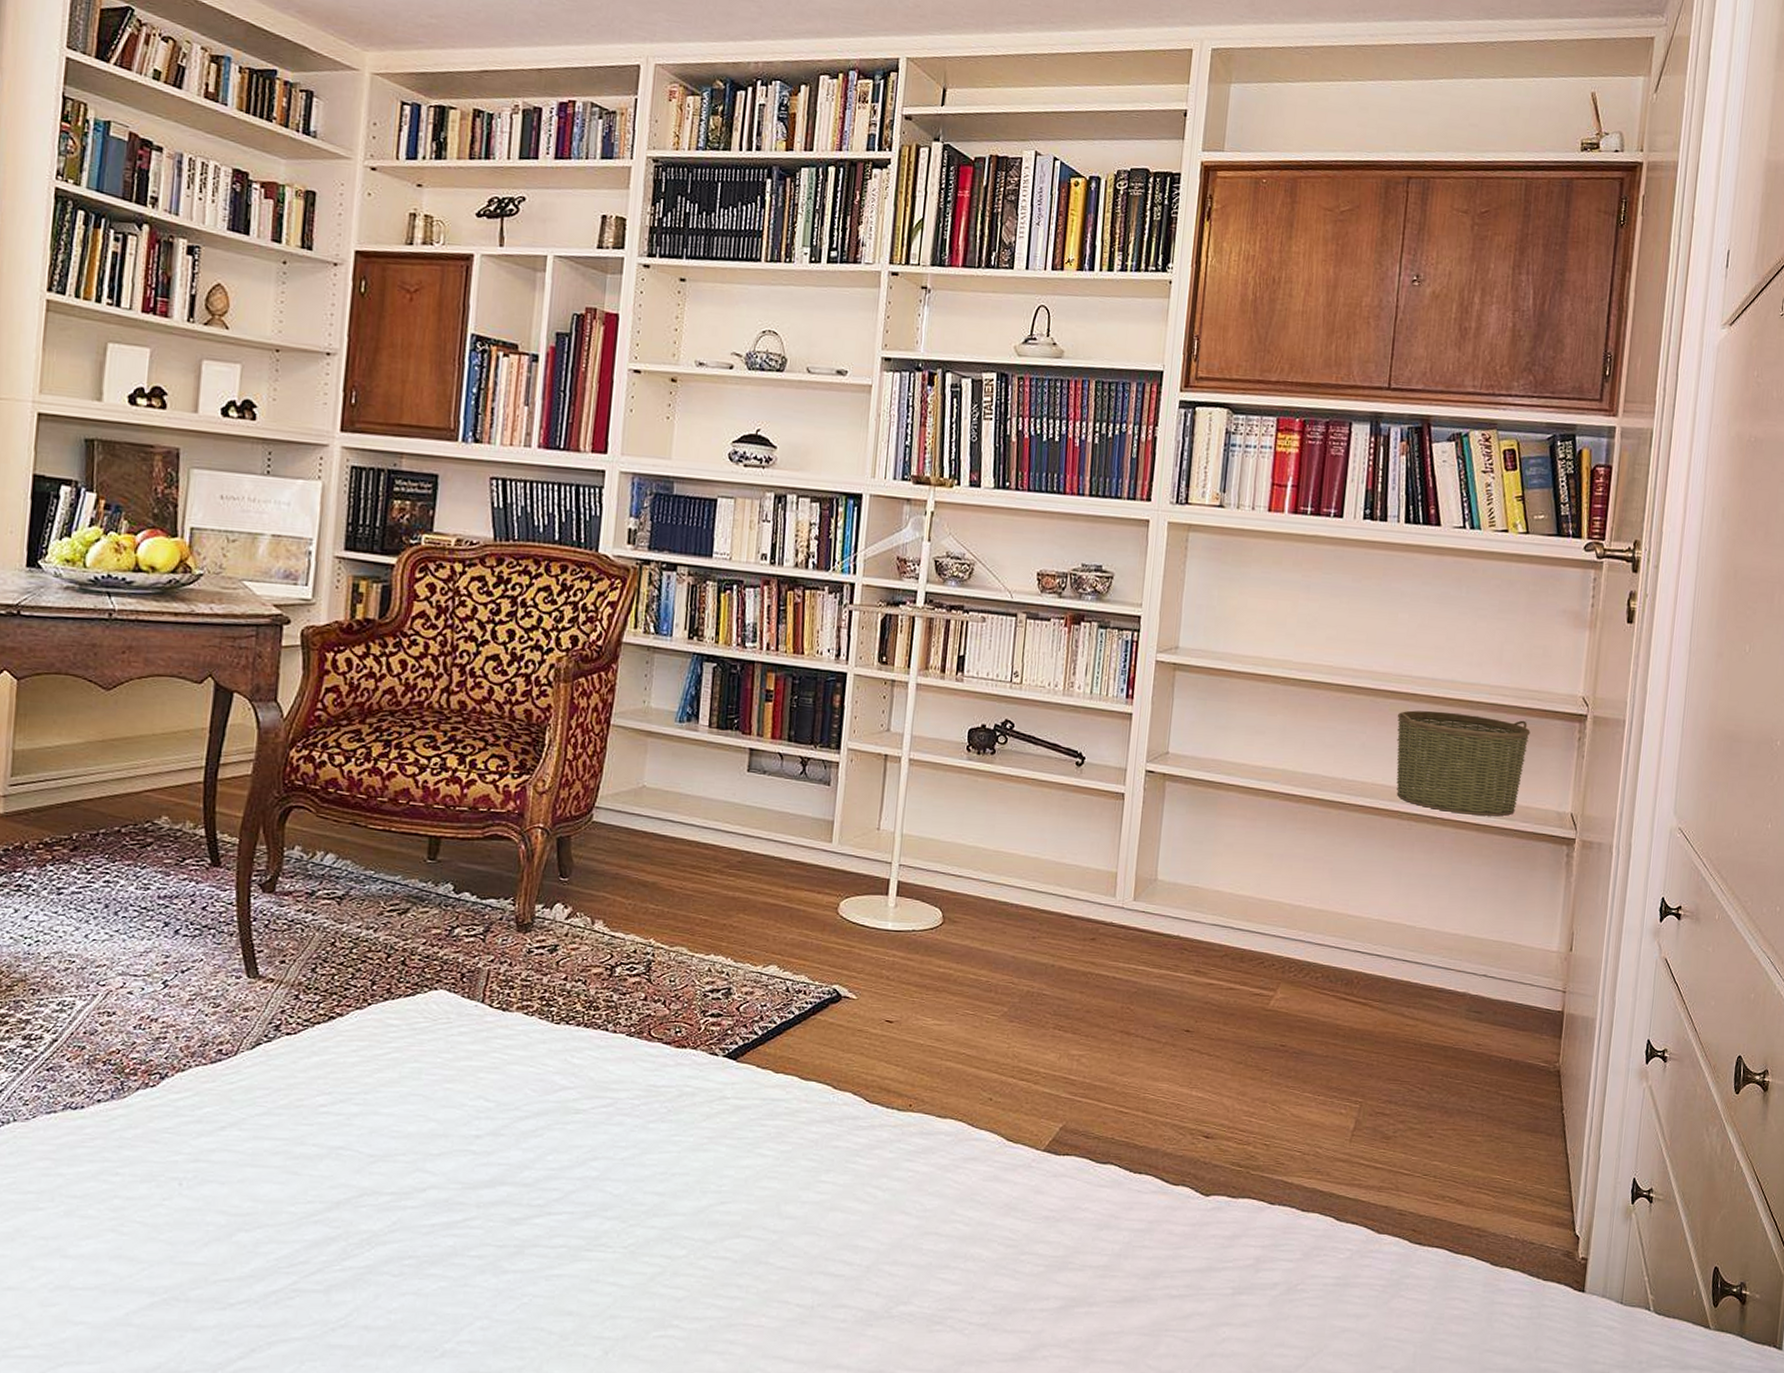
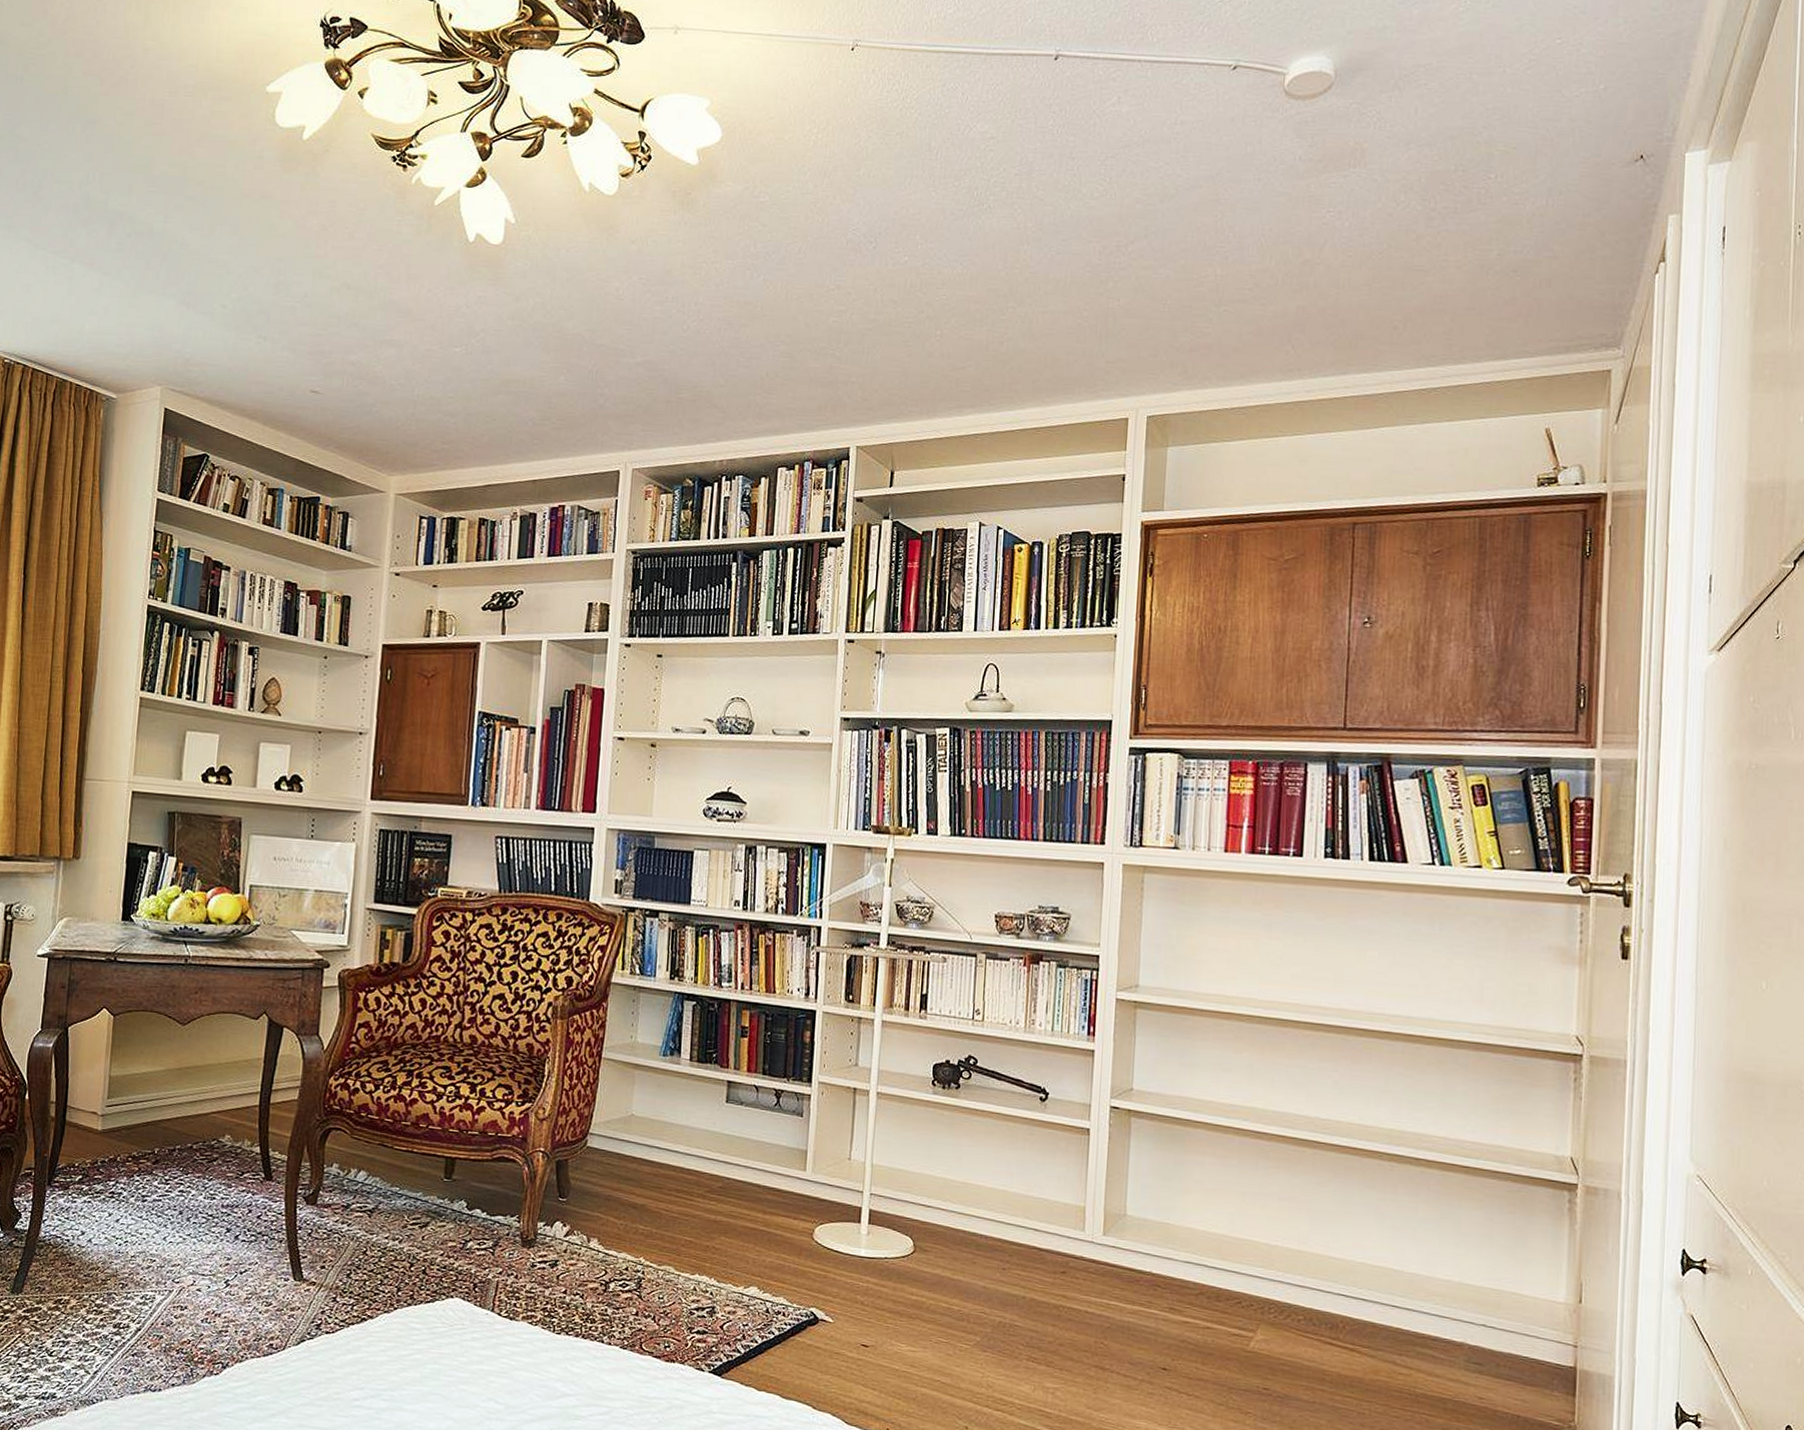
basket: present [1396,710,1530,817] -> none [1372,1049,1519,1159]

